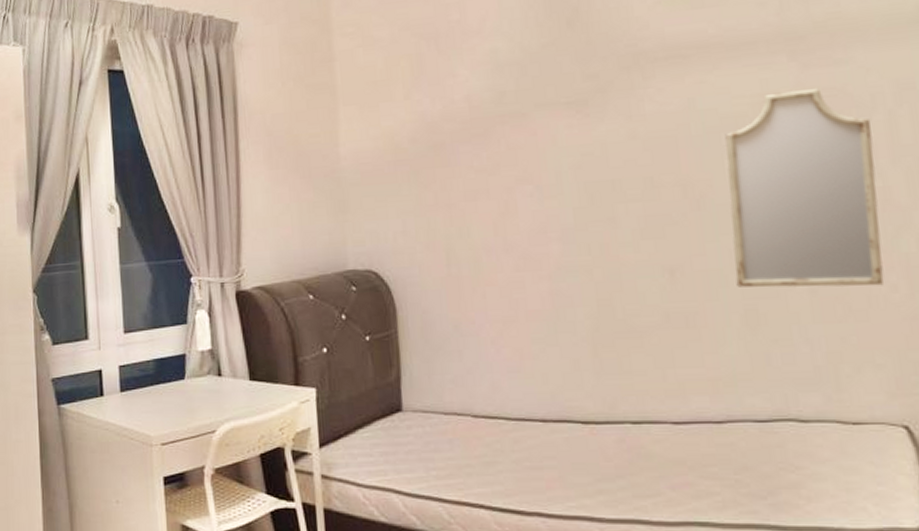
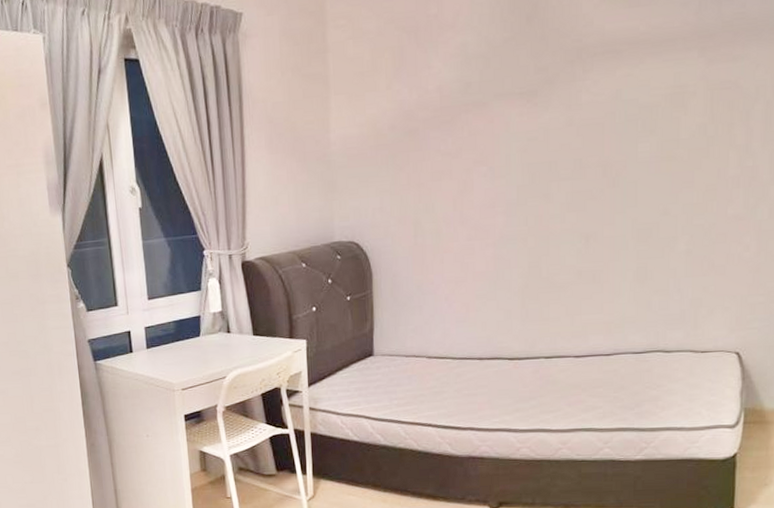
home mirror: present [725,87,885,288] -> none [634,80,753,250]

